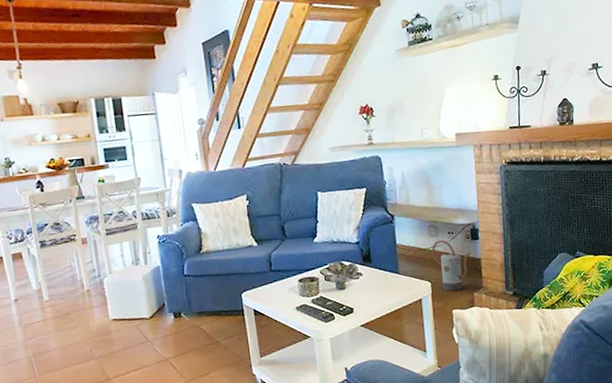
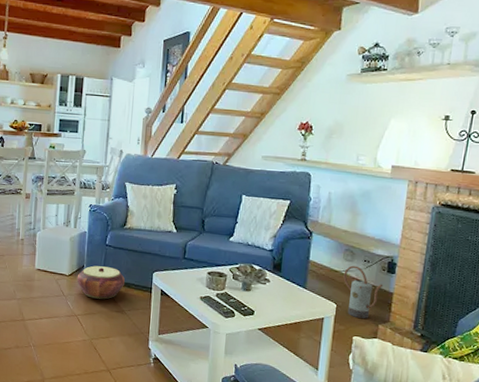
woven basket: none [159,298,213,337] -> present [76,265,125,300]

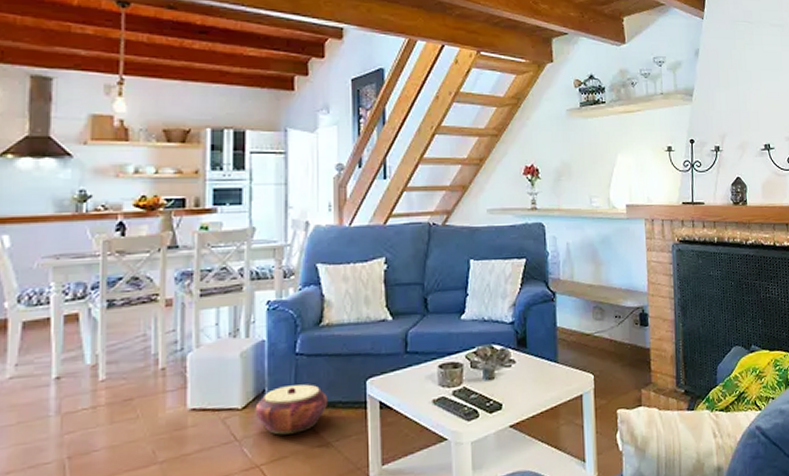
watering can: present [343,265,384,319] -> none [596,324,639,387]

